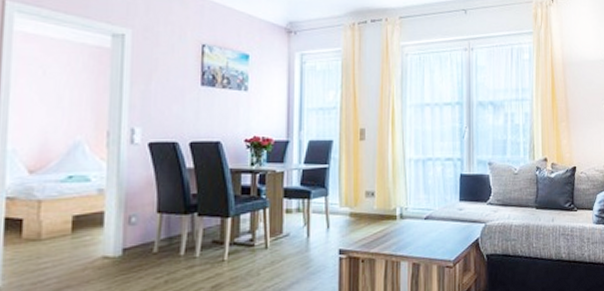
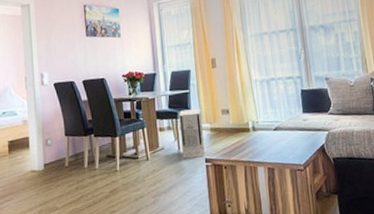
air purifier: none [312,188,341,249] -> present [179,108,206,159]

